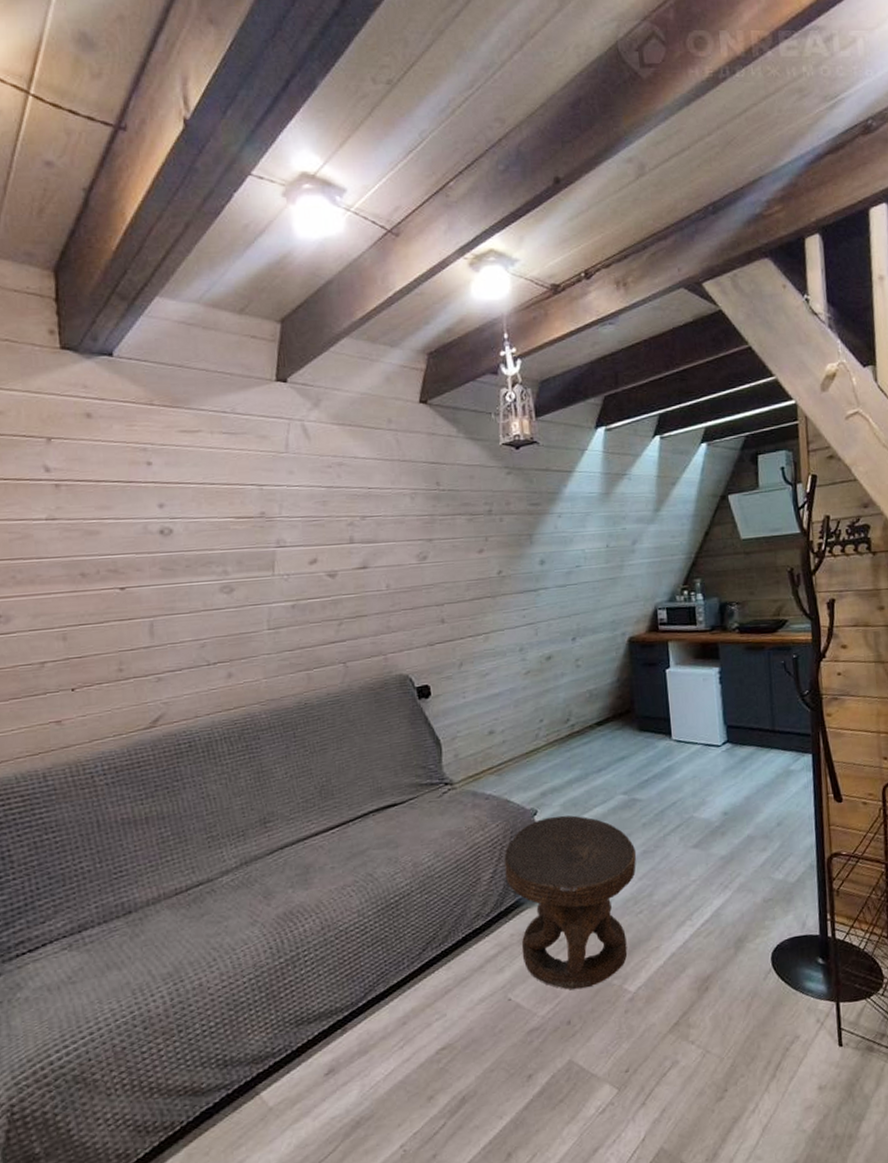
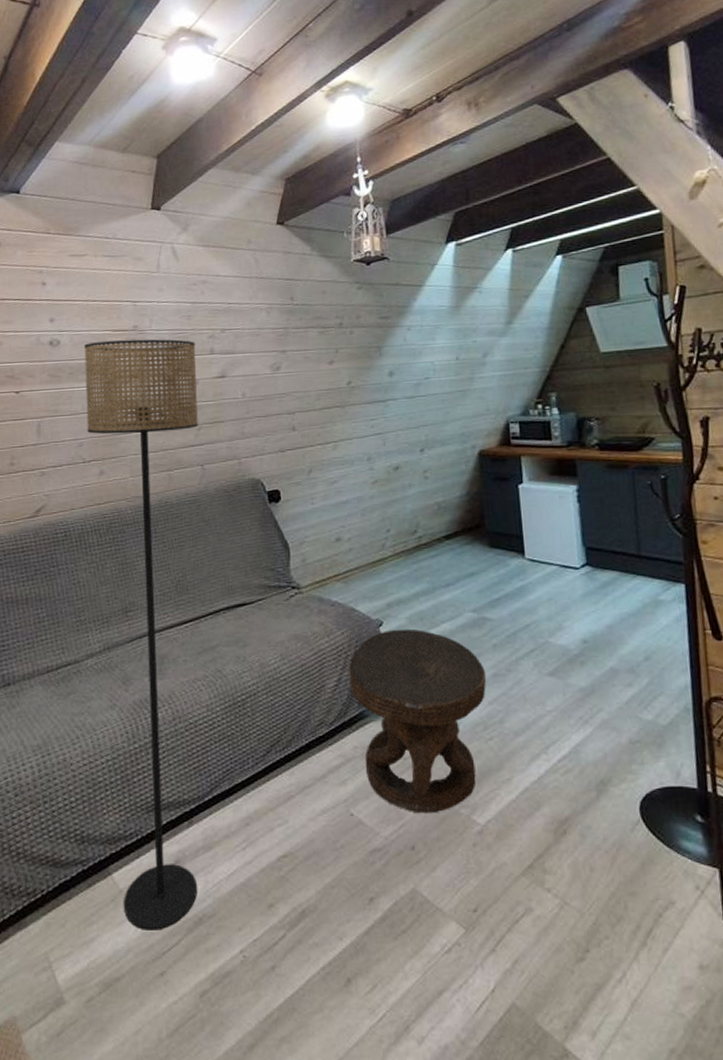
floor lamp: none [202,527,354,1143] -> present [84,339,198,930]

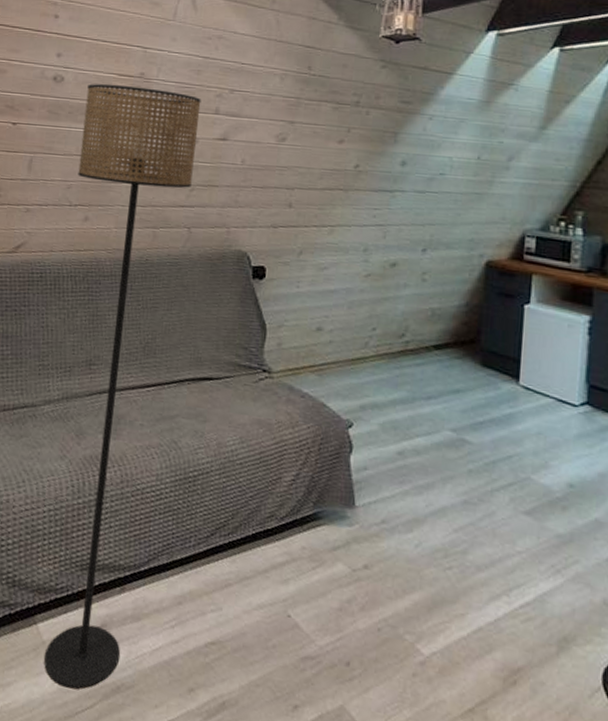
side table: present [349,628,487,814] -> none [307,433,456,634]

